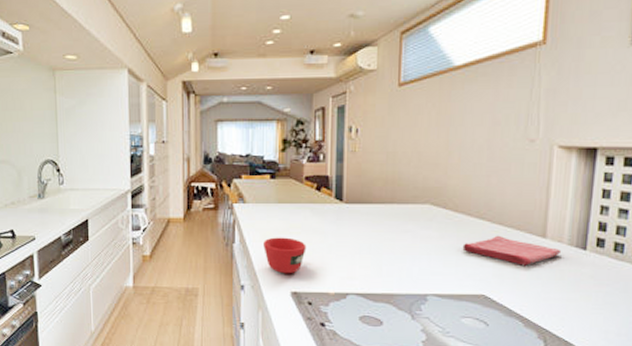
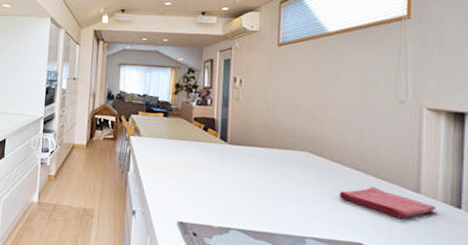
cup: present [263,237,307,274] -> none [154,169,193,205]

